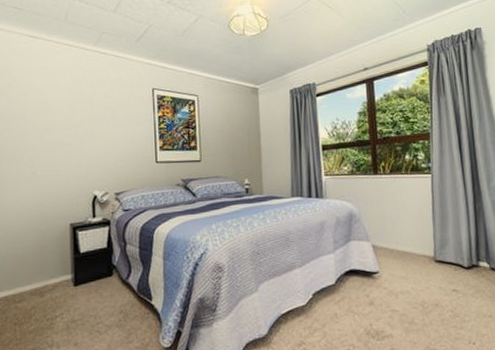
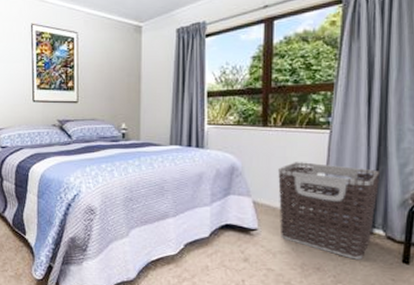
clothes hamper: none [390,205,478,293] -> present [277,162,380,260]

